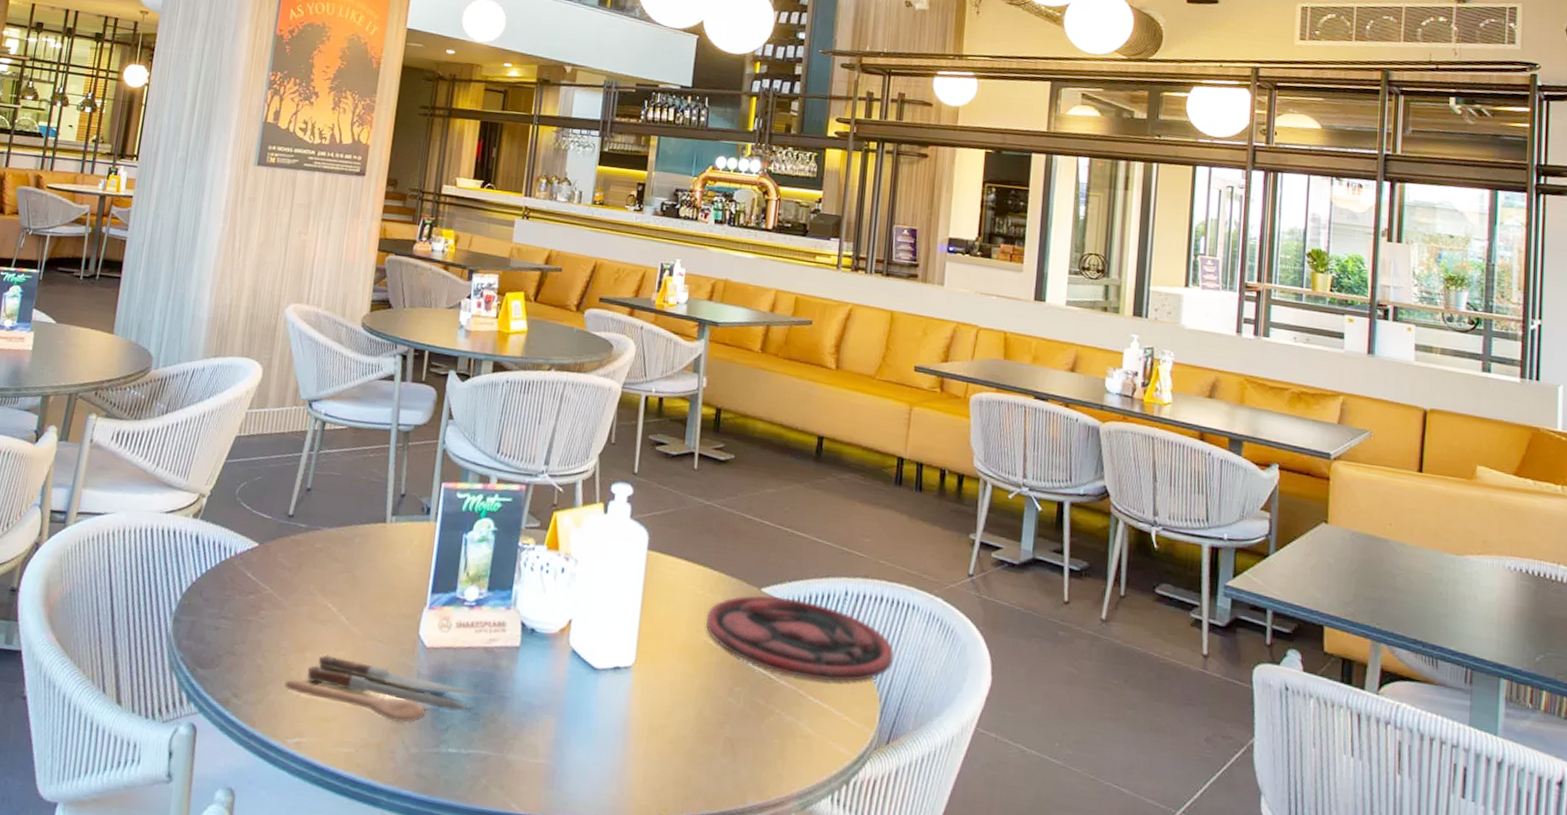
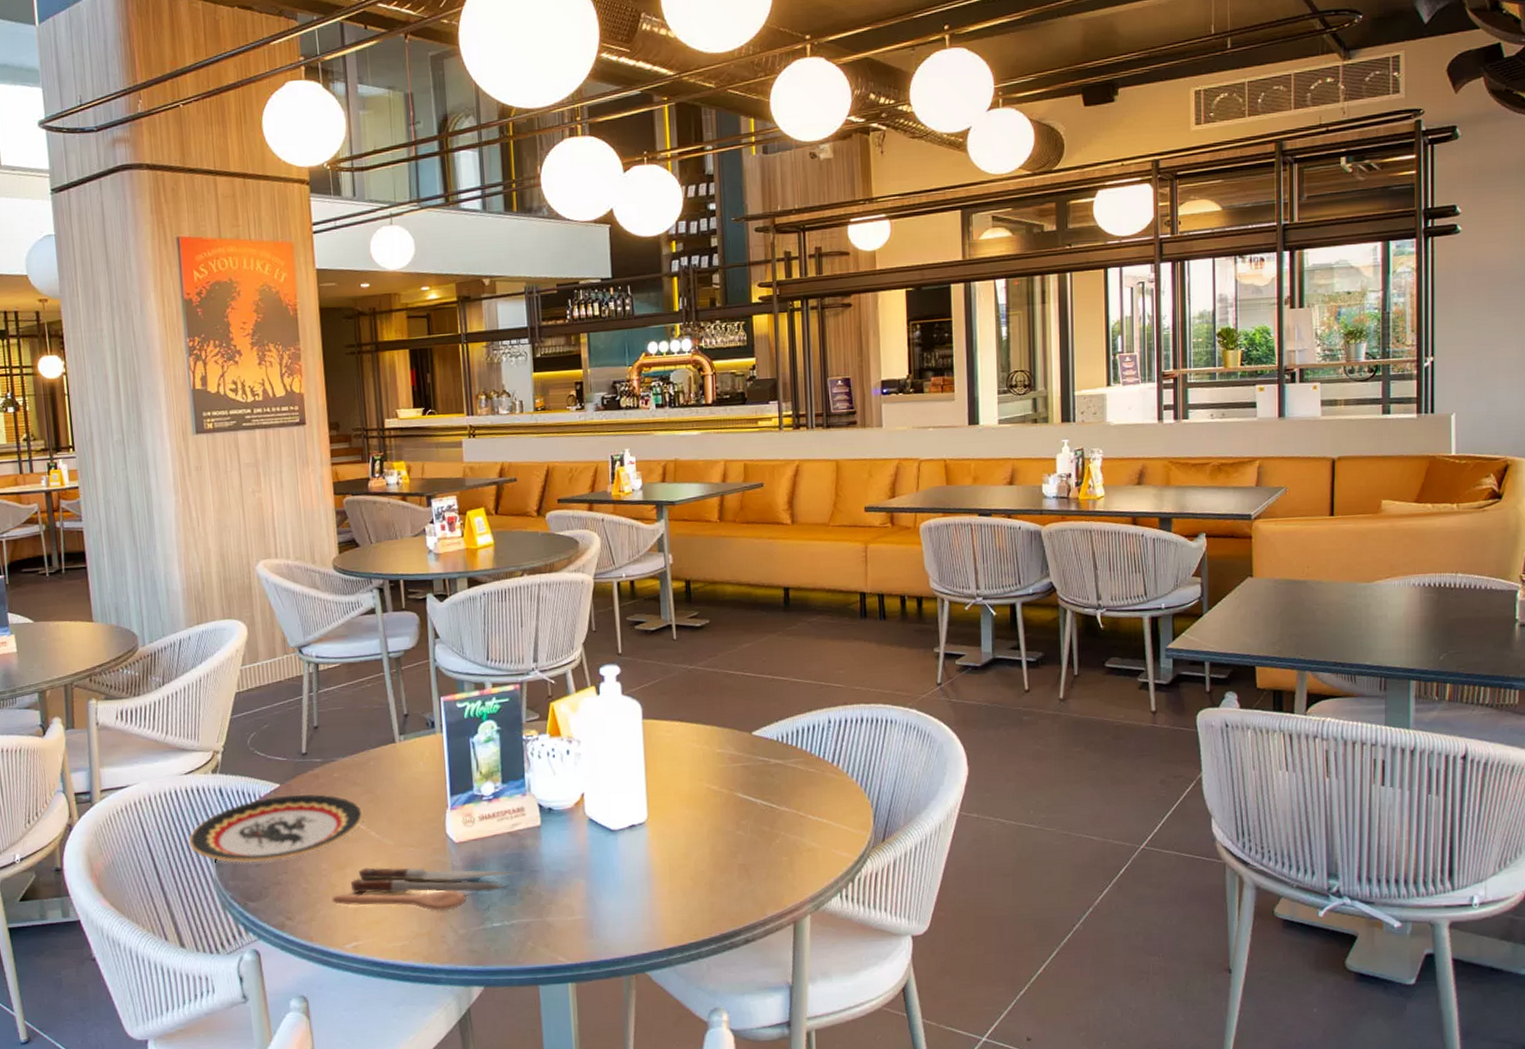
plate: none [151,555,338,629] -> present [188,794,365,864]
plate: present [706,595,894,682] -> none [706,735,879,801]

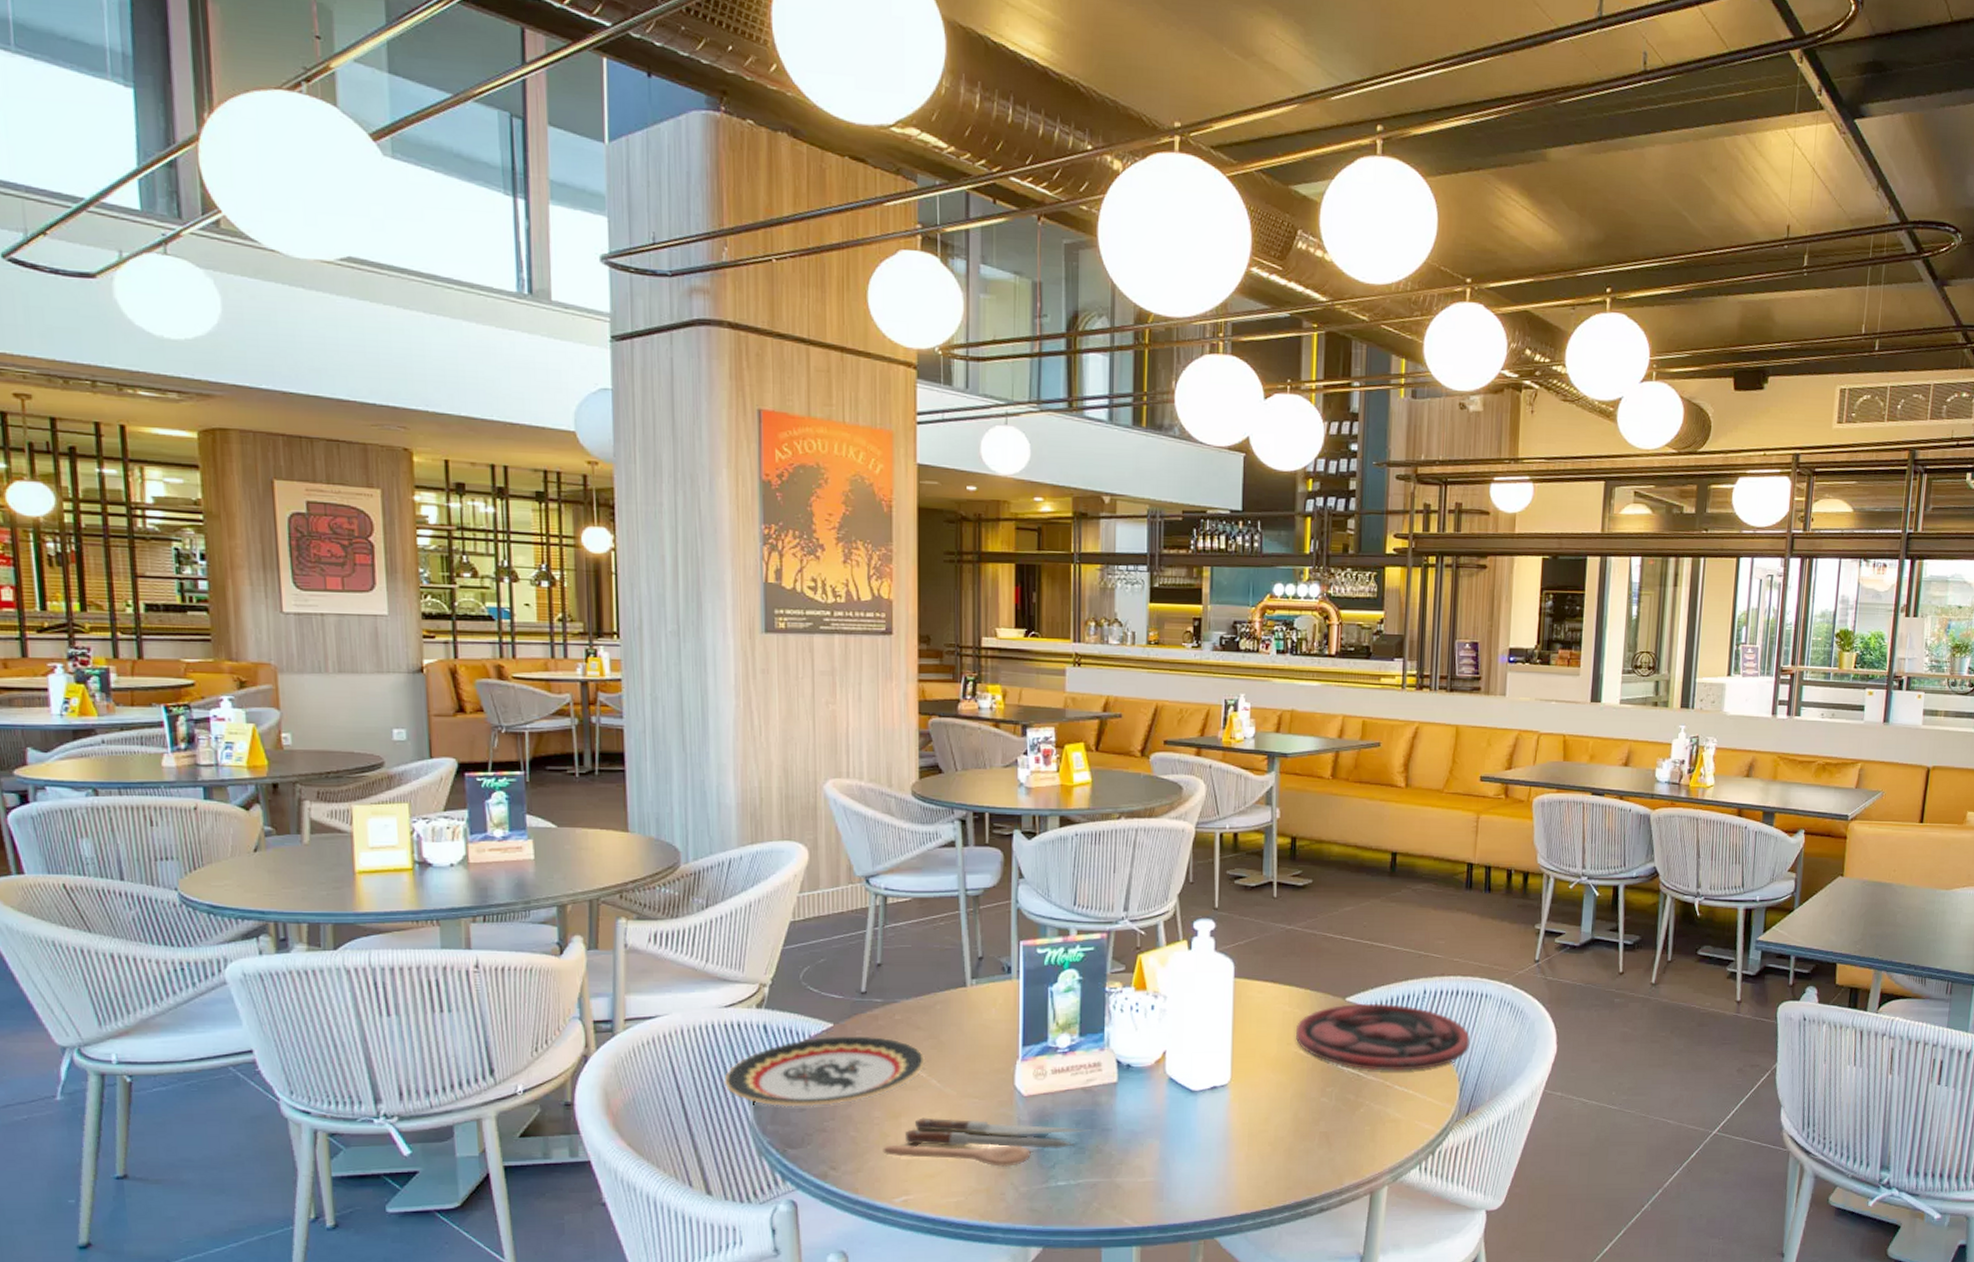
plate: none [706,735,879,801] -> present [1296,1003,1470,1071]

